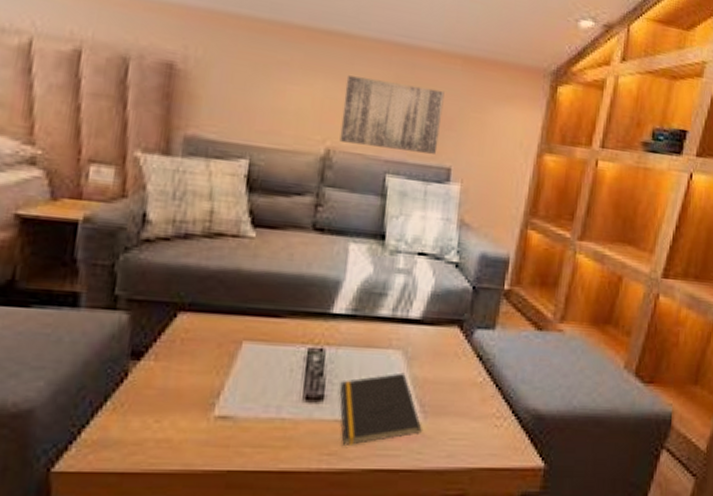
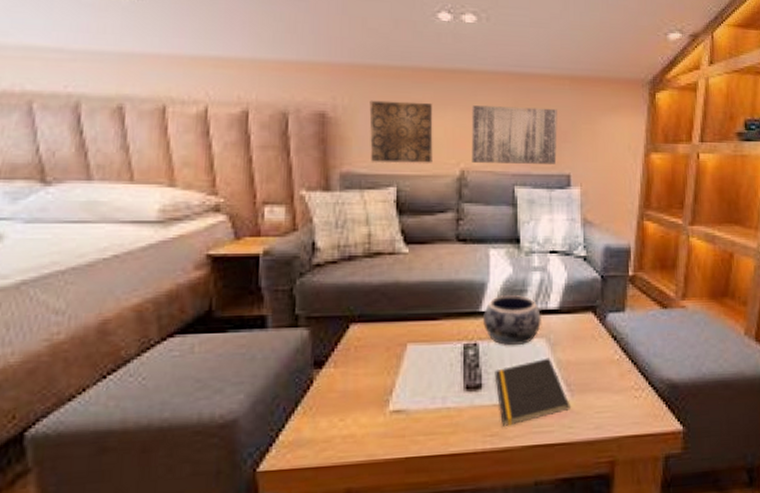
wall art: none [222,55,301,137] -> present [369,100,433,163]
decorative bowl: none [332,296,401,357] -> present [482,294,541,346]

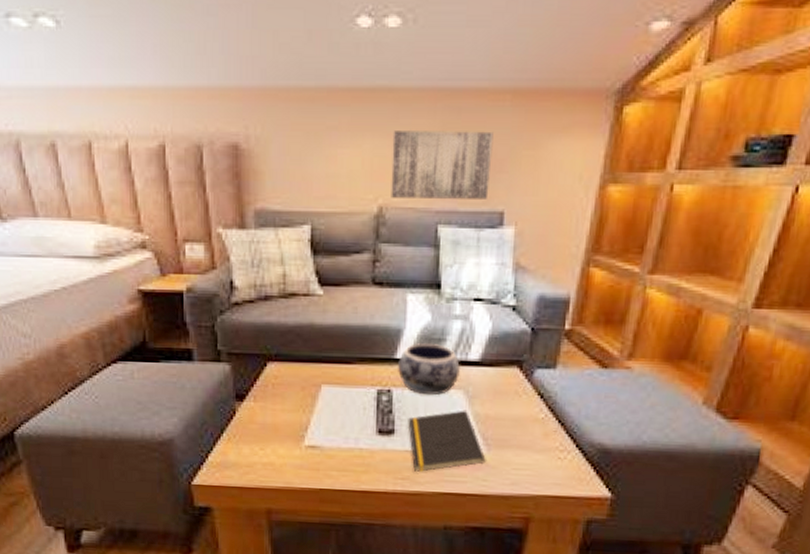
wall art: present [369,100,433,163] -> none [282,128,350,199]

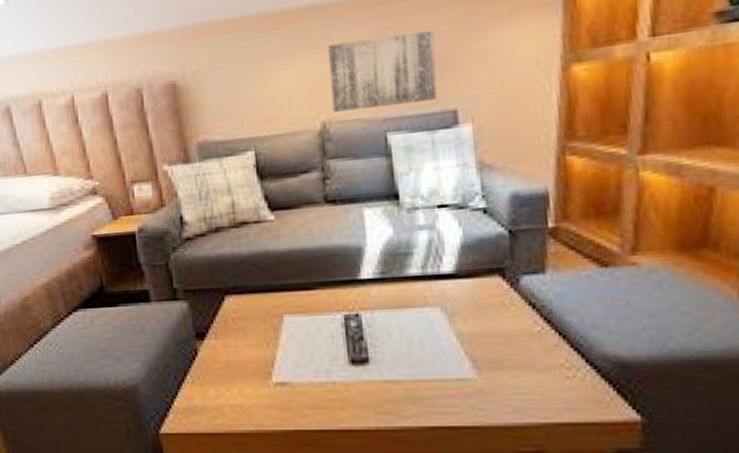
decorative bowl: present [397,342,460,396] -> none [362,259,434,317]
notepad: present [408,410,486,472] -> none [382,329,479,404]

